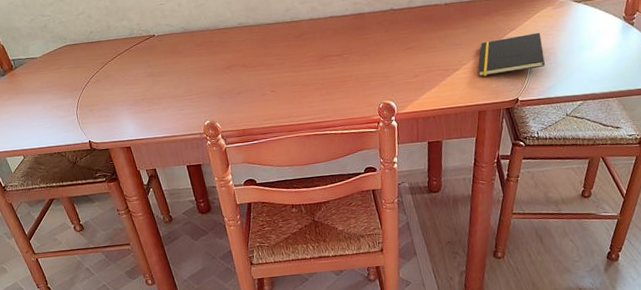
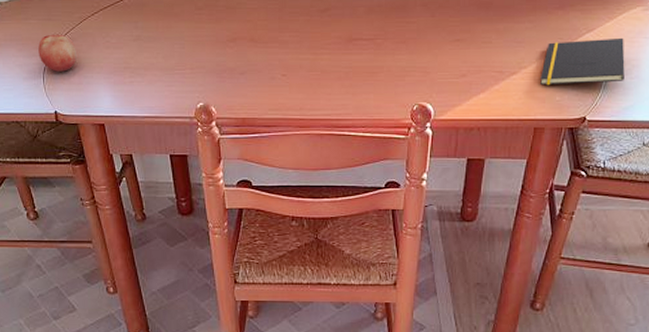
fruit: none [70,77,103,109] -> present [38,34,76,72]

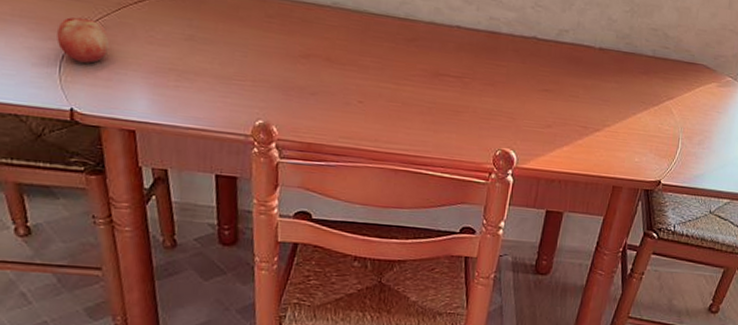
notepad: present [540,37,625,86] -> none [621,104,700,150]

